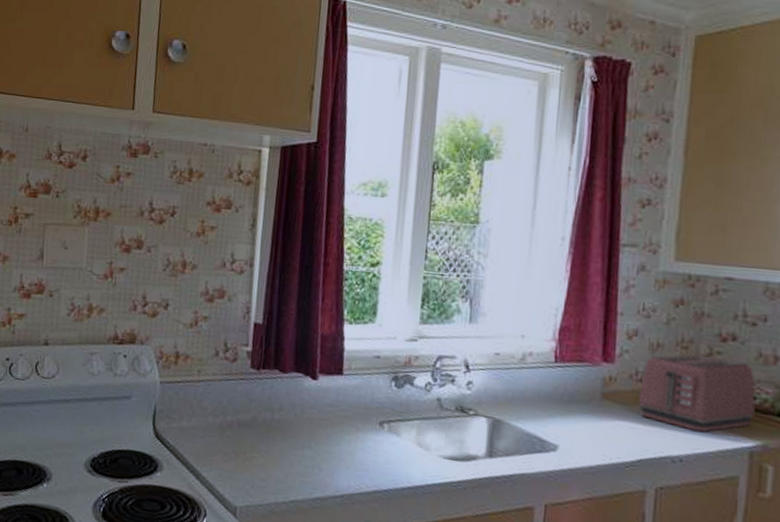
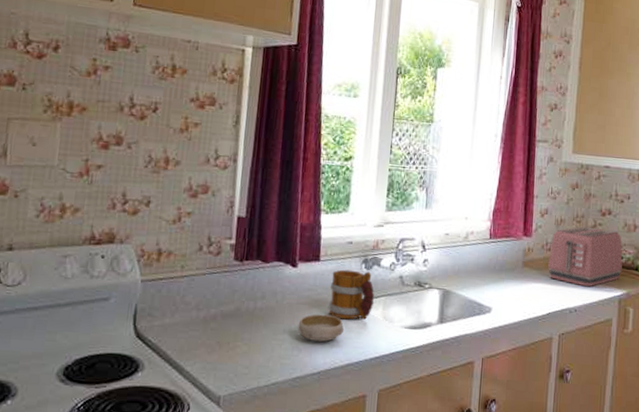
bowl: none [318,431,370,463] -> present [297,314,344,342]
mug: none [352,386,407,444] -> present [328,269,375,320]

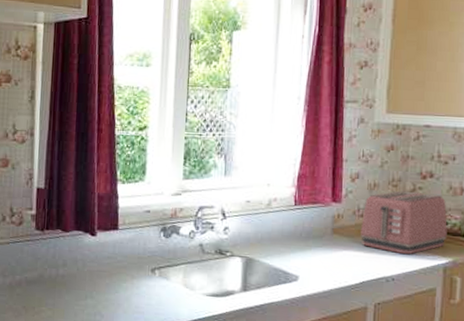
bowl: present [297,314,344,342] -> none [99,281,144,308]
mug: present [328,269,375,320] -> none [128,238,175,287]

